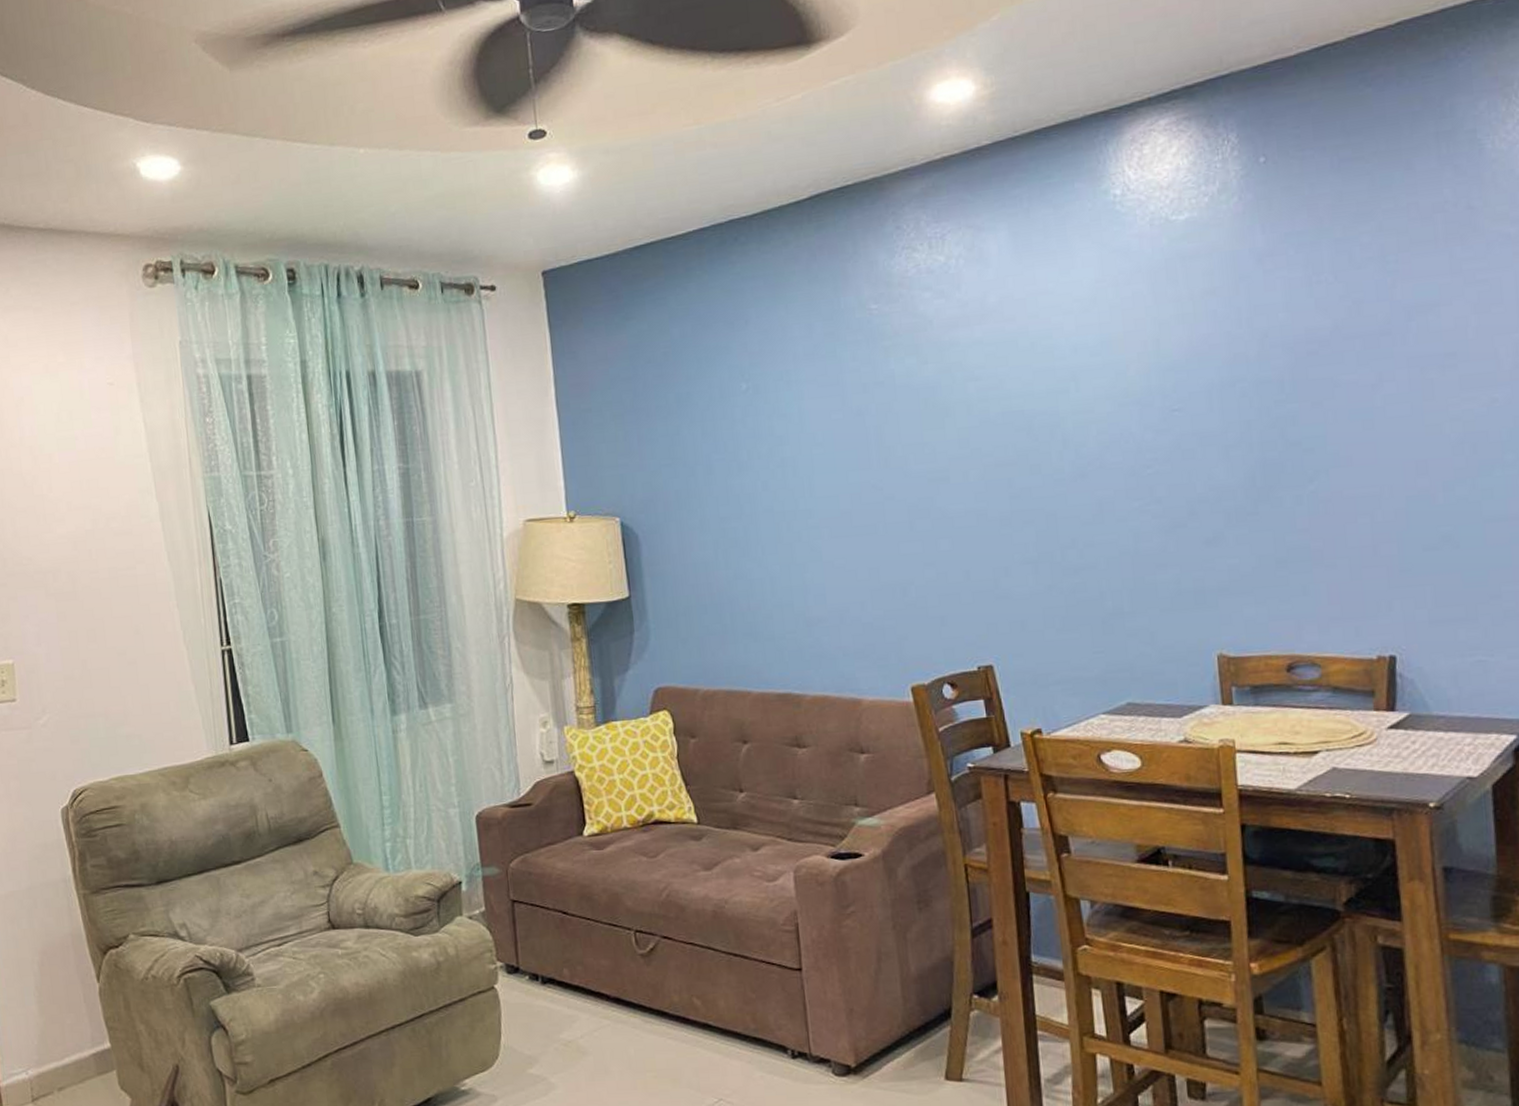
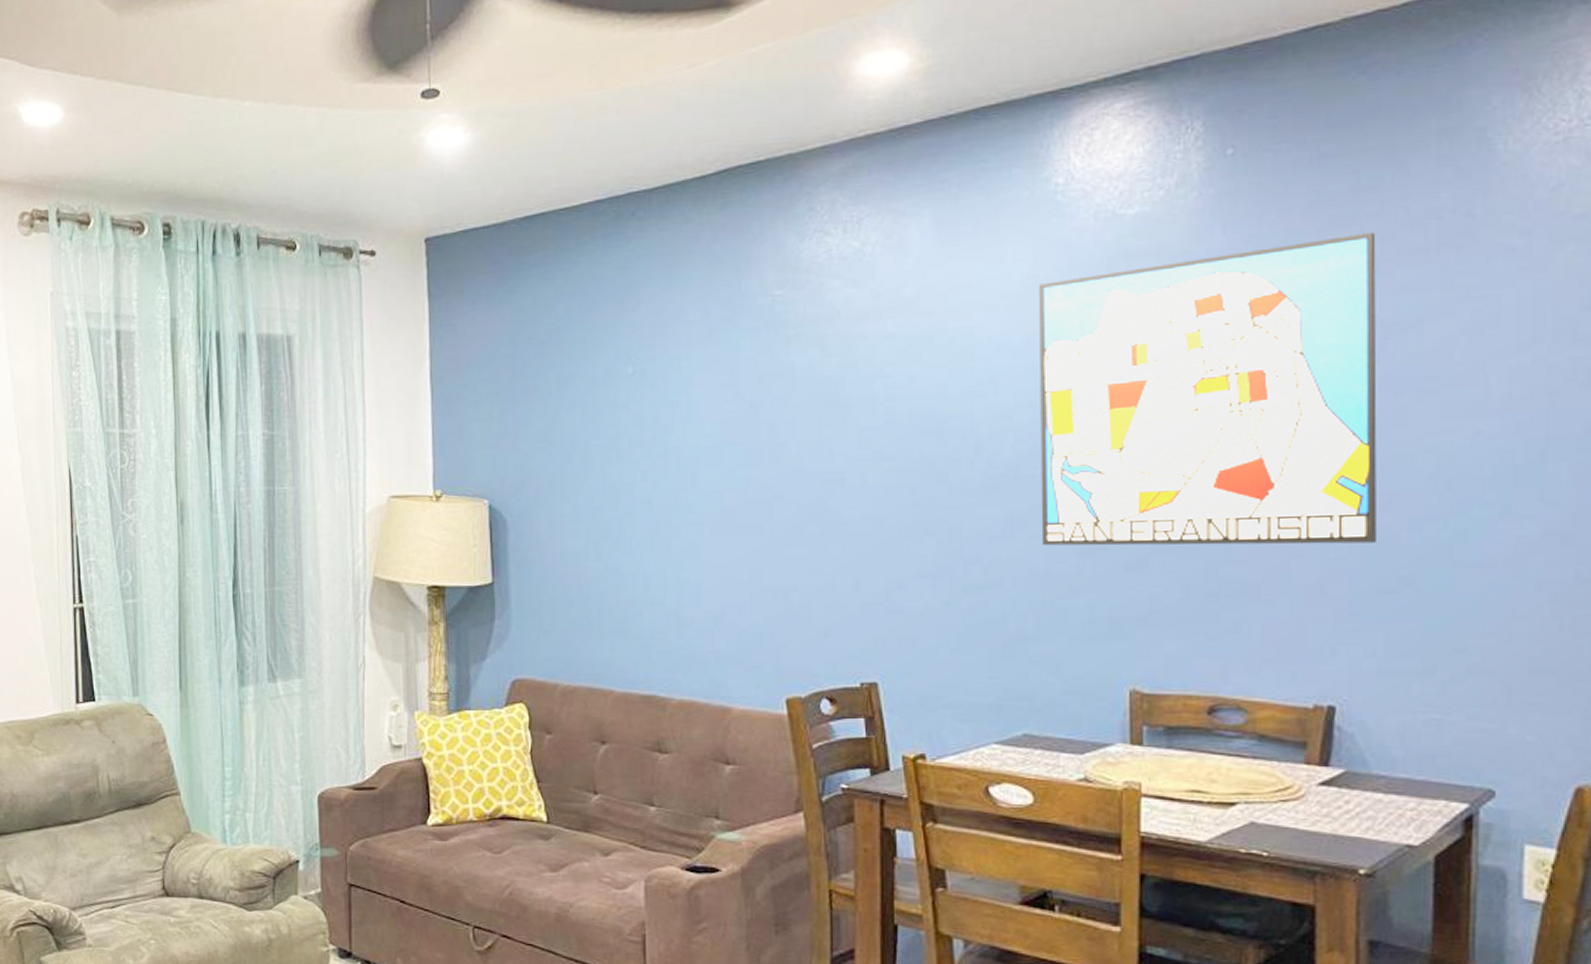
wall art: none [1106,227,1417,527] -> present [1038,232,1377,546]

